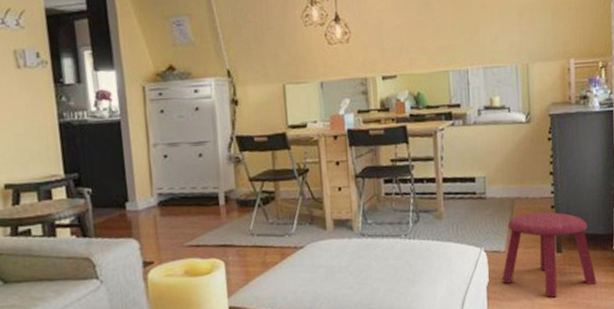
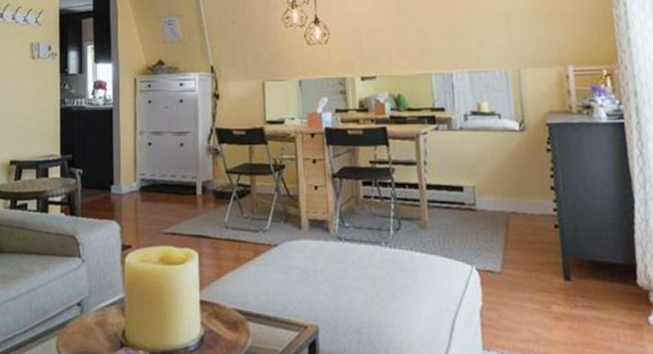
stool: present [502,212,597,298] -> none [498,231,619,334]

